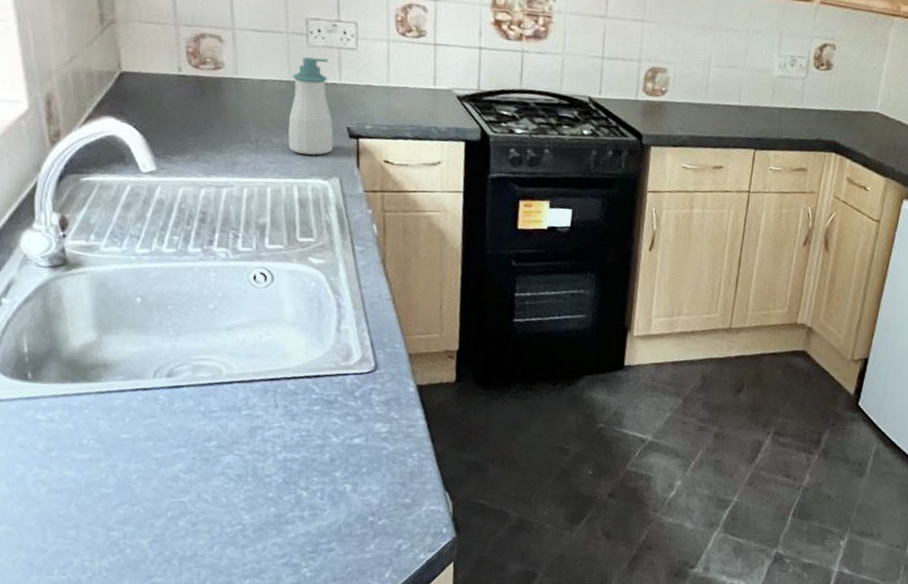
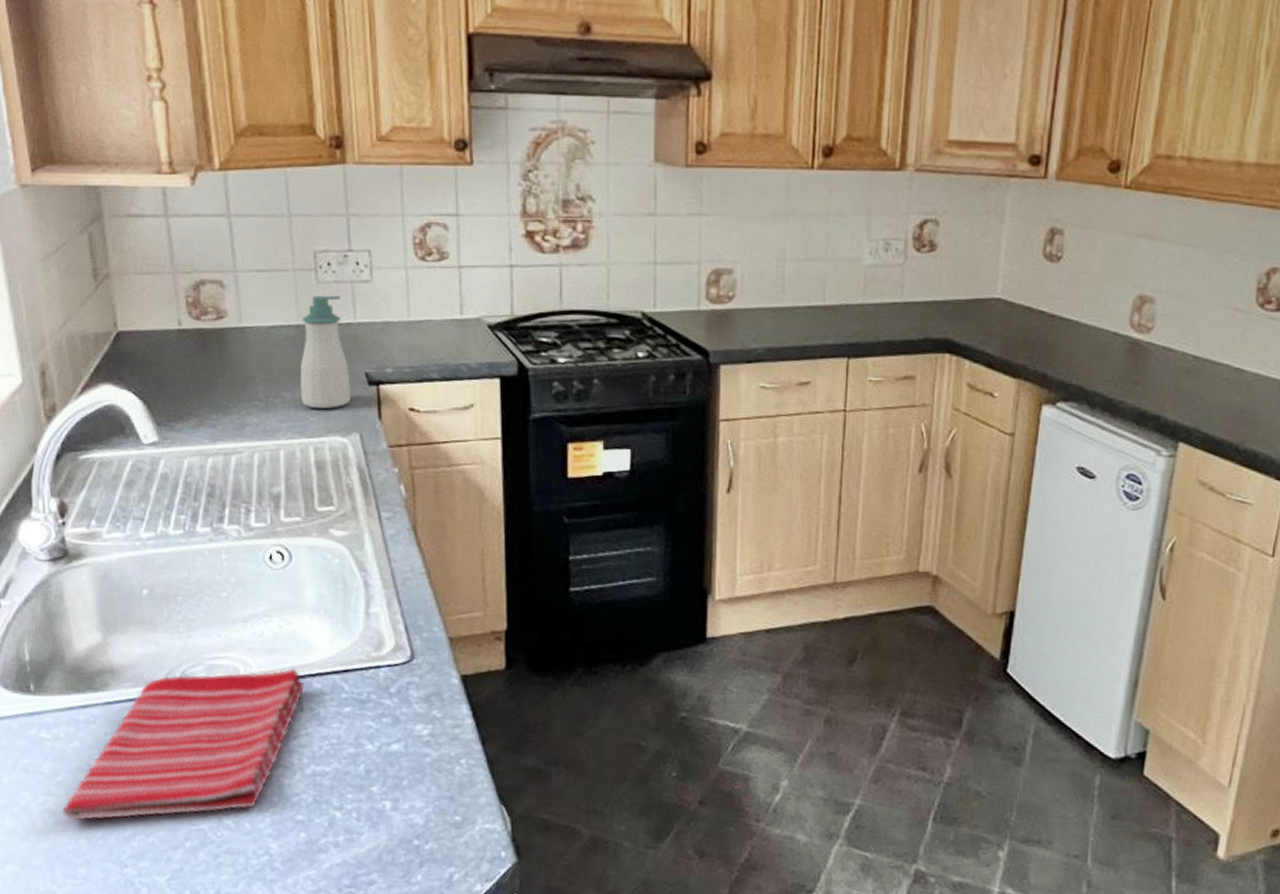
dish towel: none [54,371,280,491] -> present [61,668,305,822]

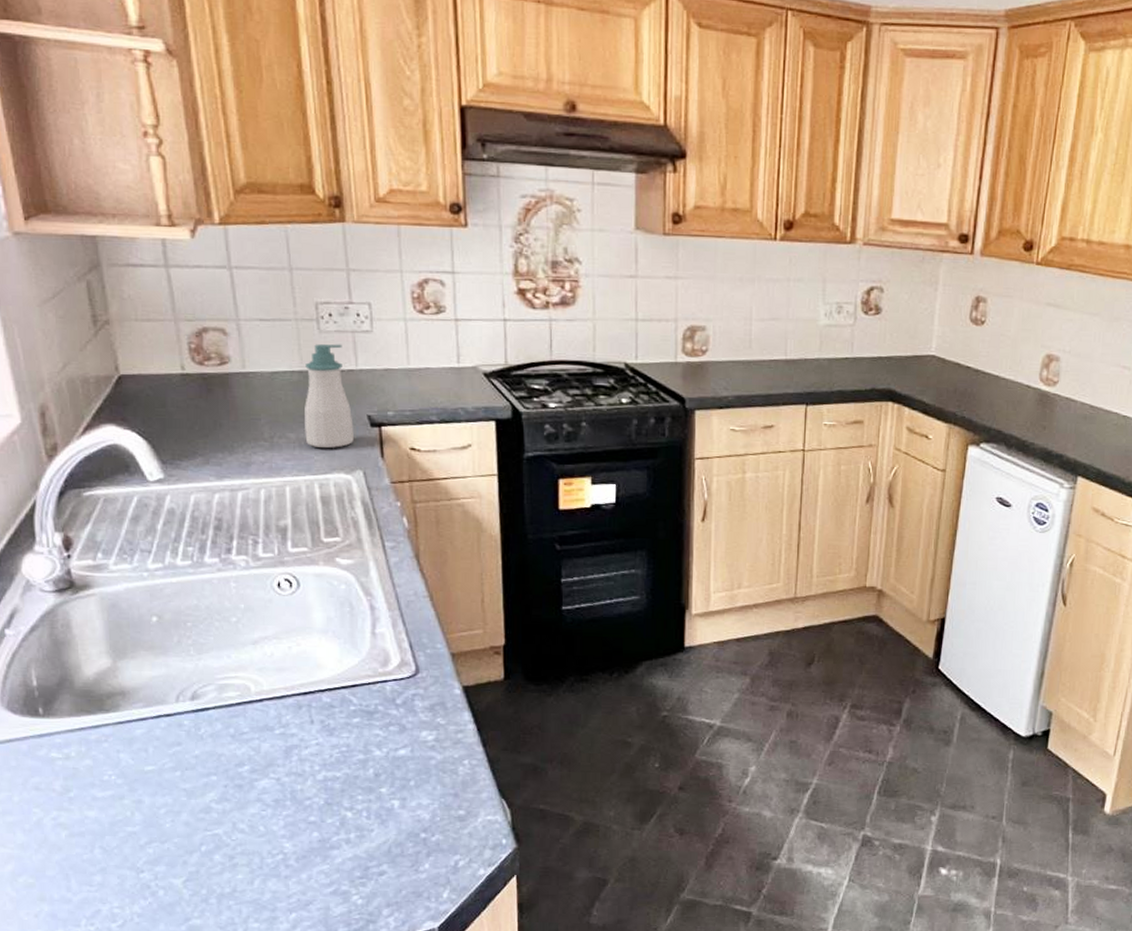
dish towel: present [61,668,305,822] -> none [75,685,315,833]

